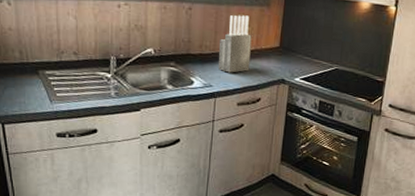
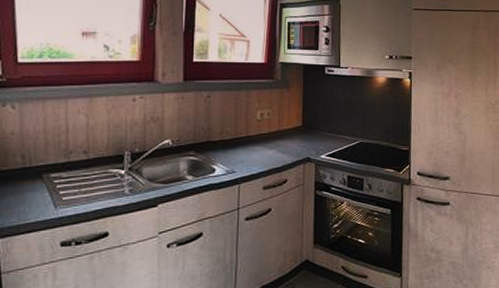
knife block: present [219,15,252,73] -> none [240,98,274,157]

